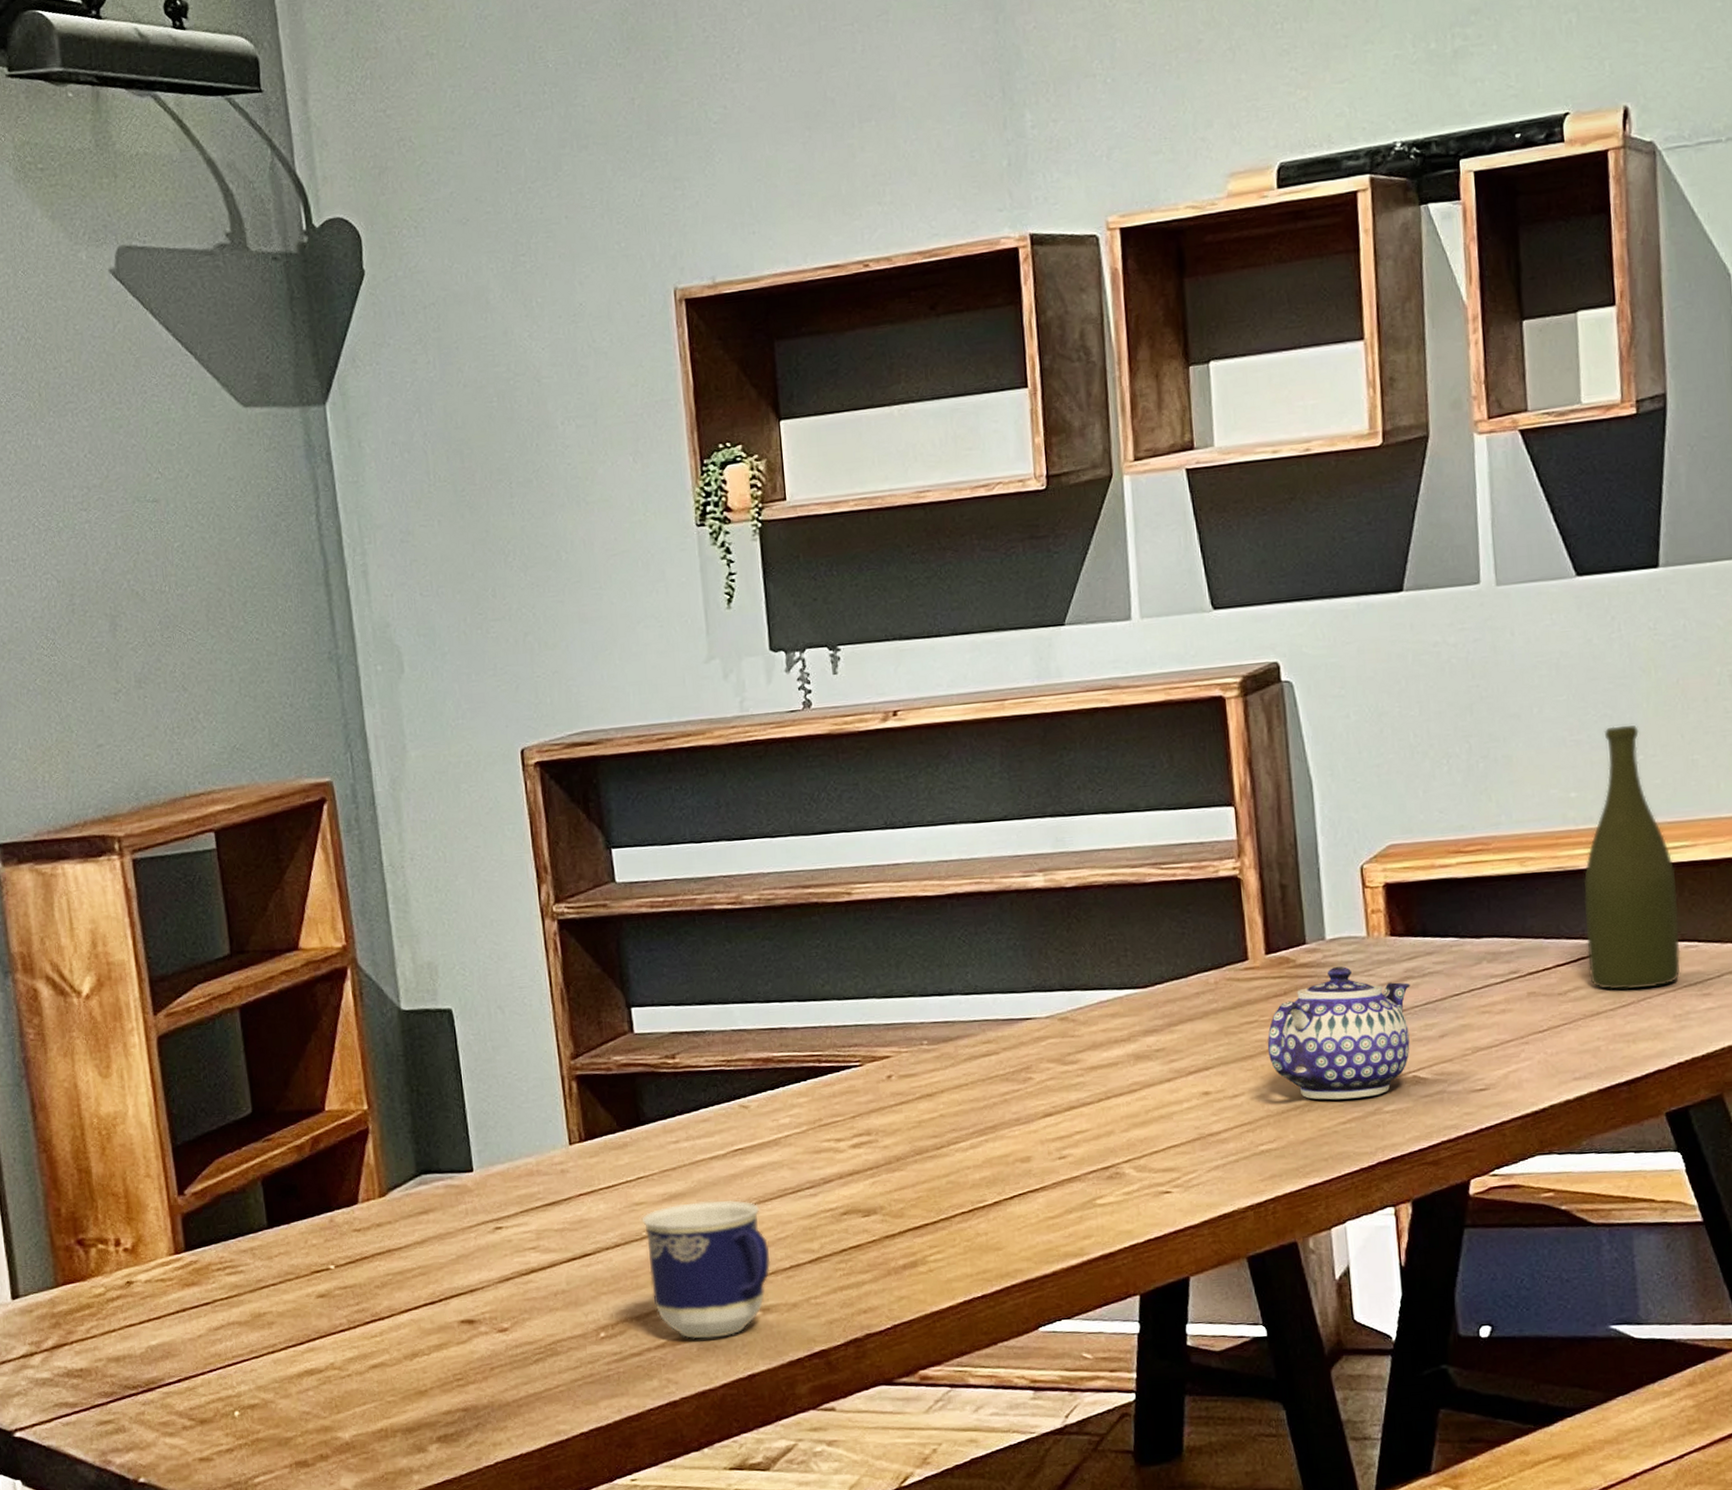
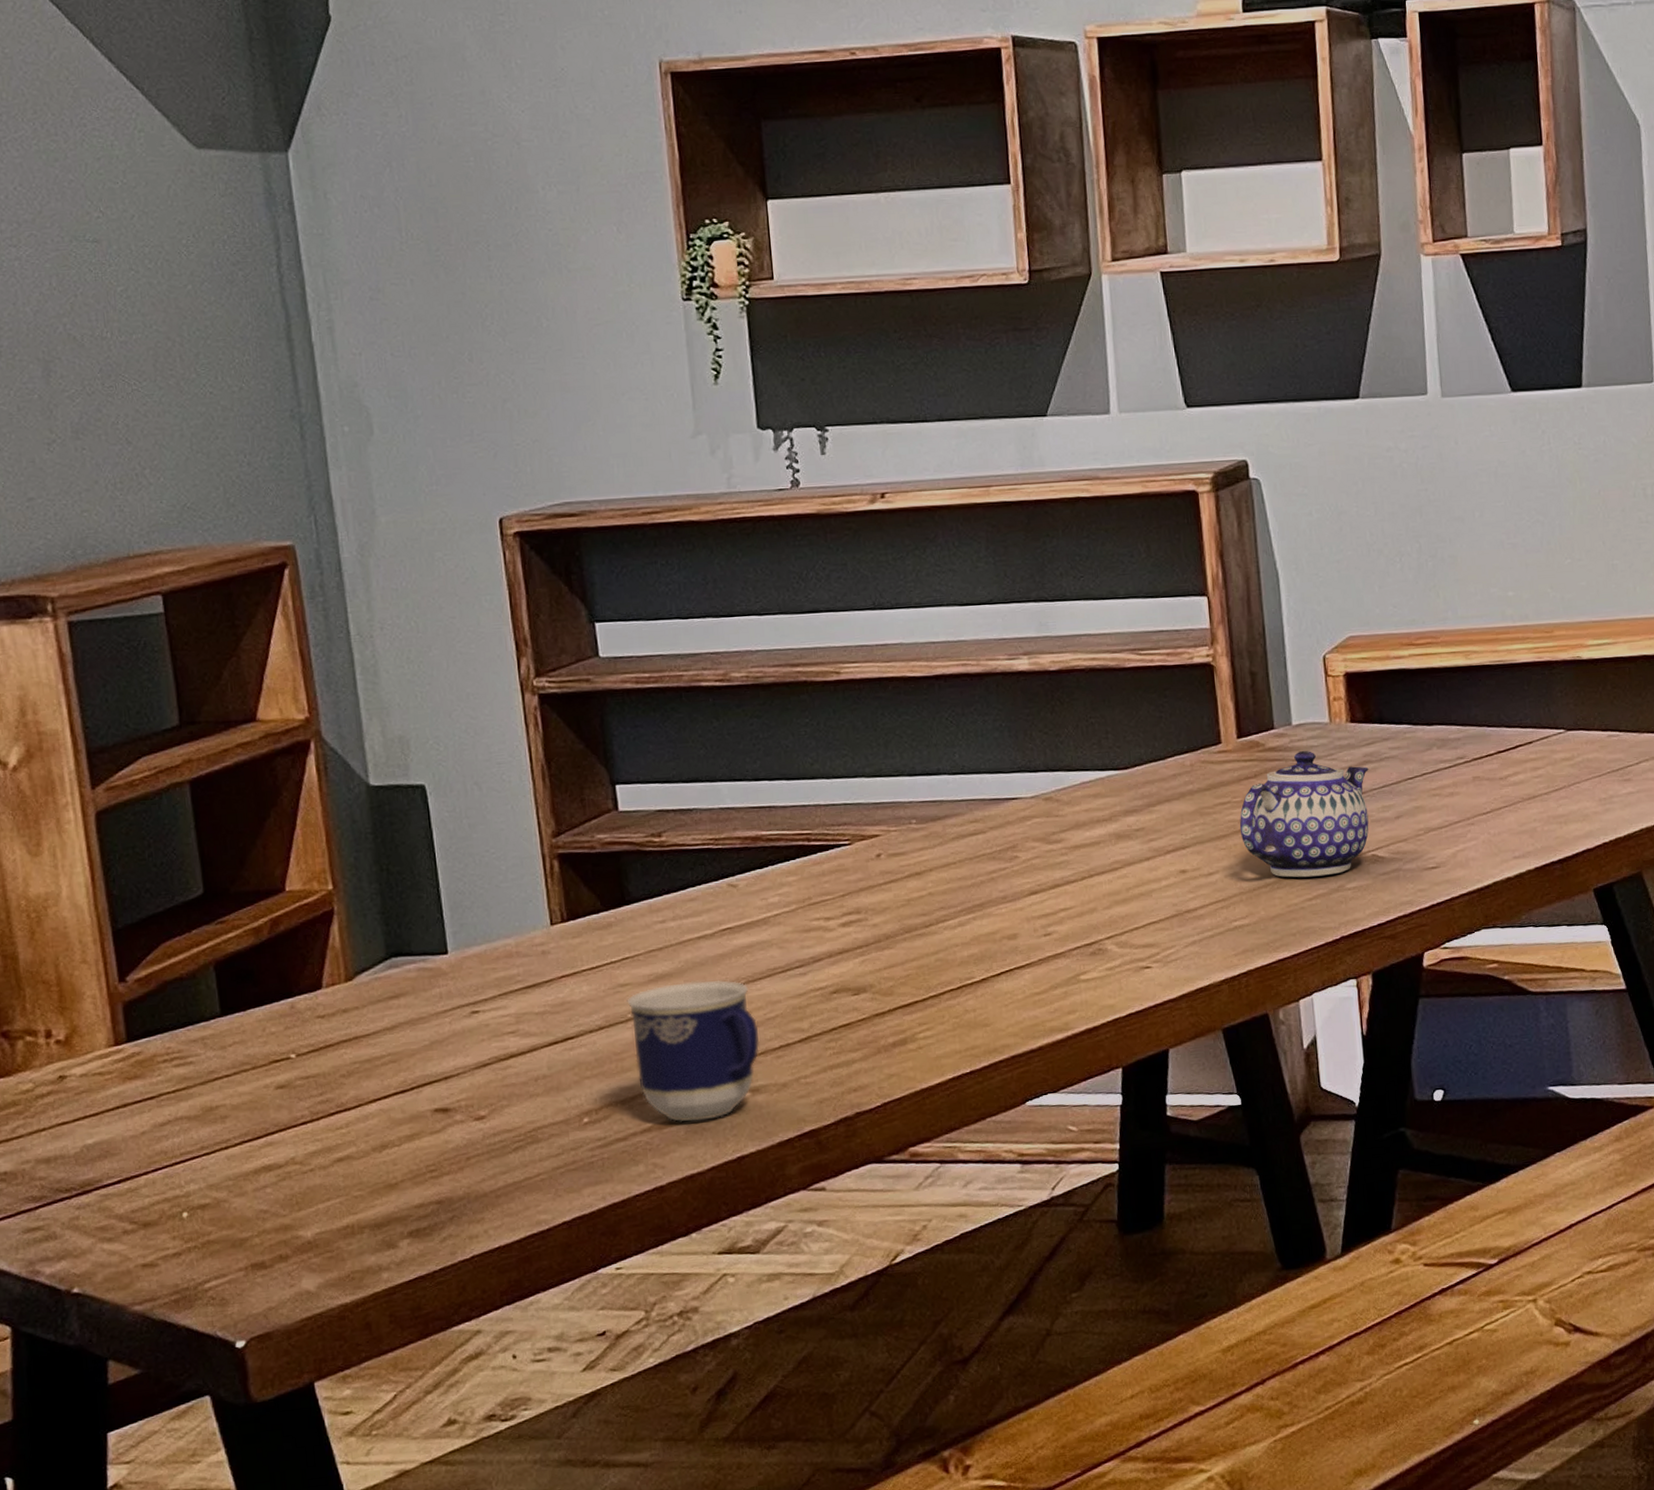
bottle: present [1583,725,1681,990] -> none [1520,531,1605,776]

